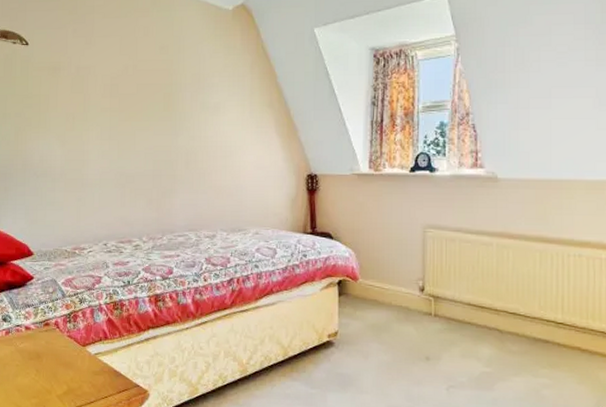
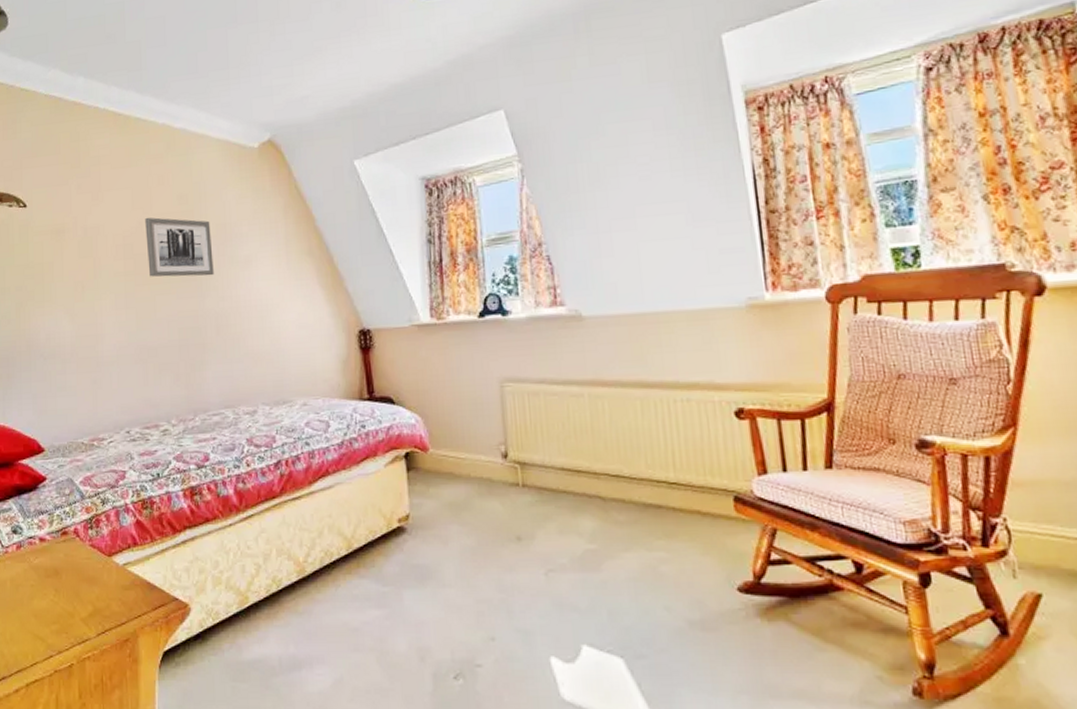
wall art: none [130,62,187,118] -> present [145,217,214,277]

